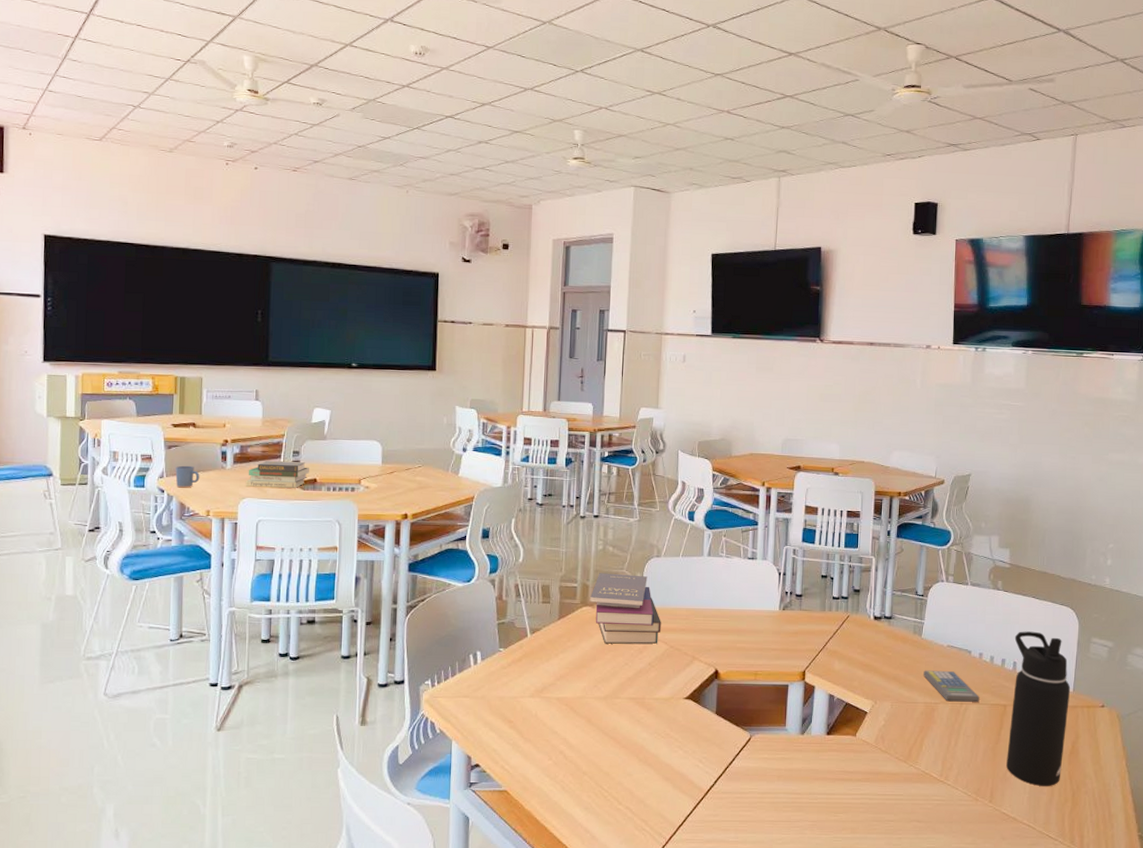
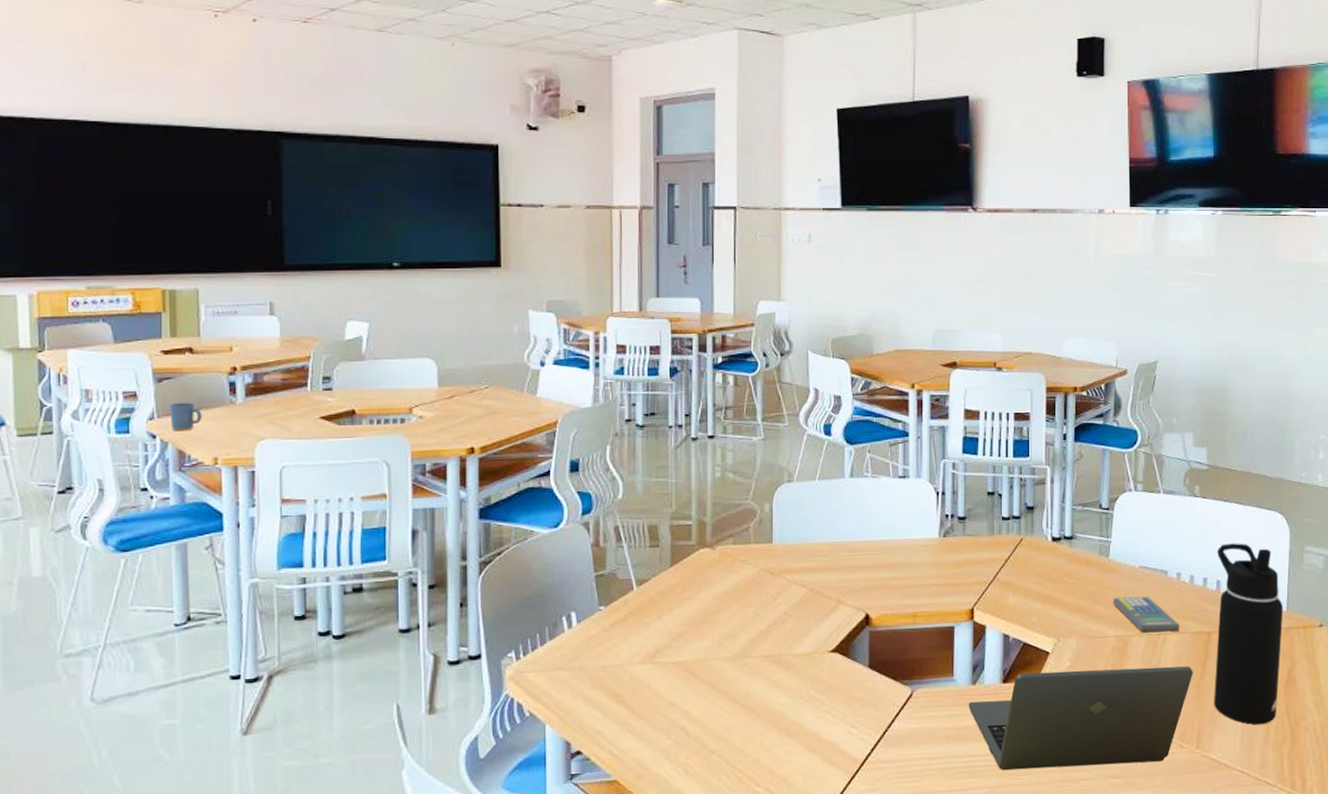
books: present [245,461,309,488] -> none [262,390,345,425]
books: present [590,573,661,644] -> none [709,505,797,592]
laptop: none [797,728,990,811] -> present [968,666,1193,770]

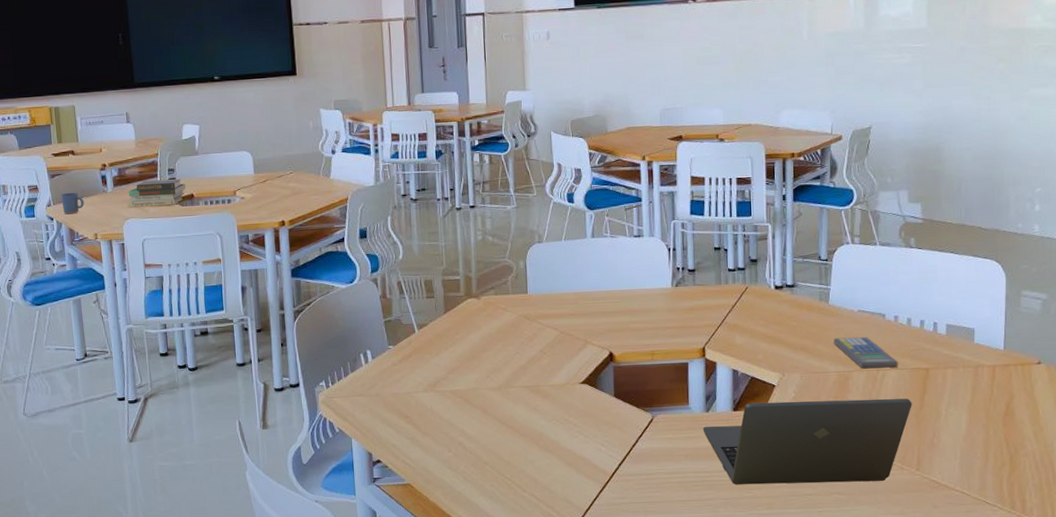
books: none [262,390,345,425] -> present [127,179,186,208]
water bottle: present [1214,543,1284,725] -> none [933,288,1001,452]

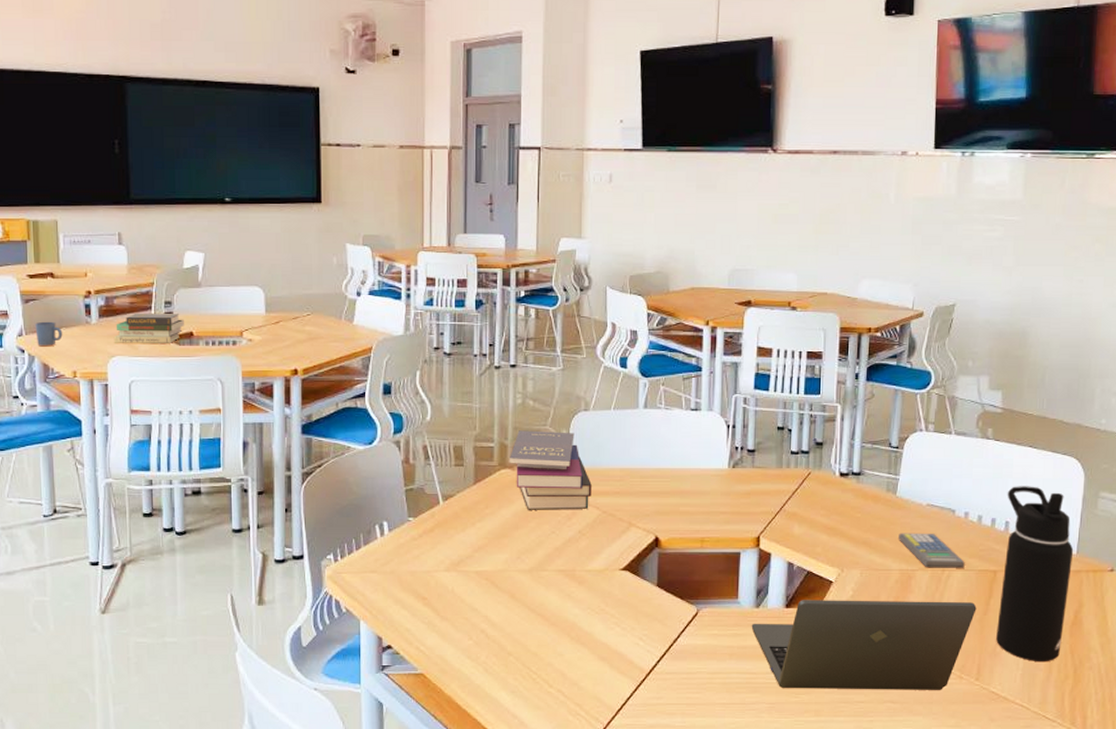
books: none [474,262,550,334] -> present [510,430,592,510]
water bottle: none [933,288,1001,452] -> present [996,486,1074,662]

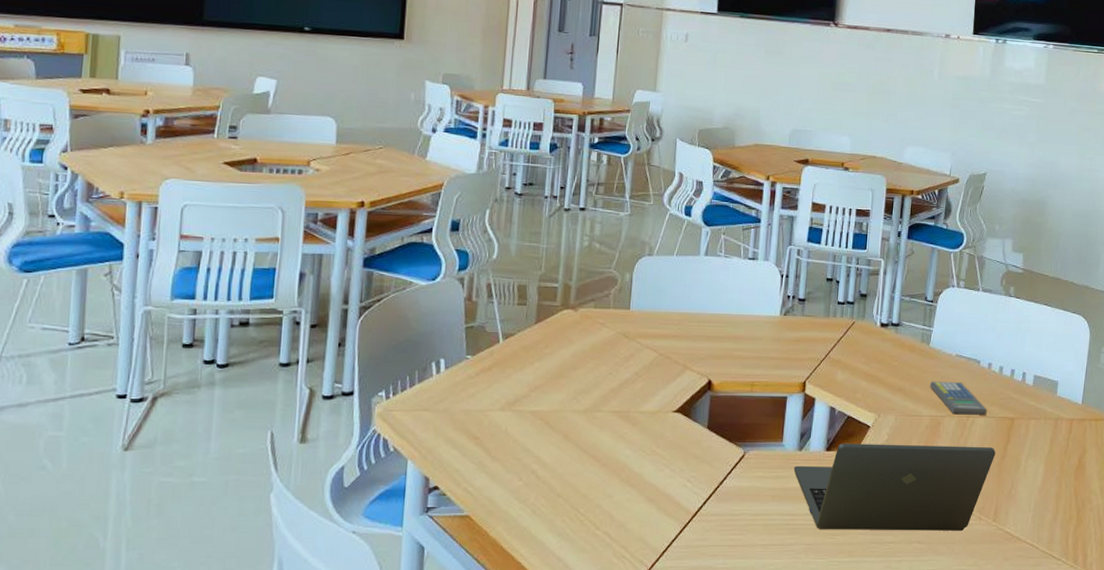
mug: present [35,321,63,347] -> none [82,138,113,165]
books: present [113,314,184,343] -> none [169,136,248,169]
books: present [510,430,592,510] -> none [572,272,651,352]
water bottle: present [996,486,1074,662] -> none [1012,340,1080,504]

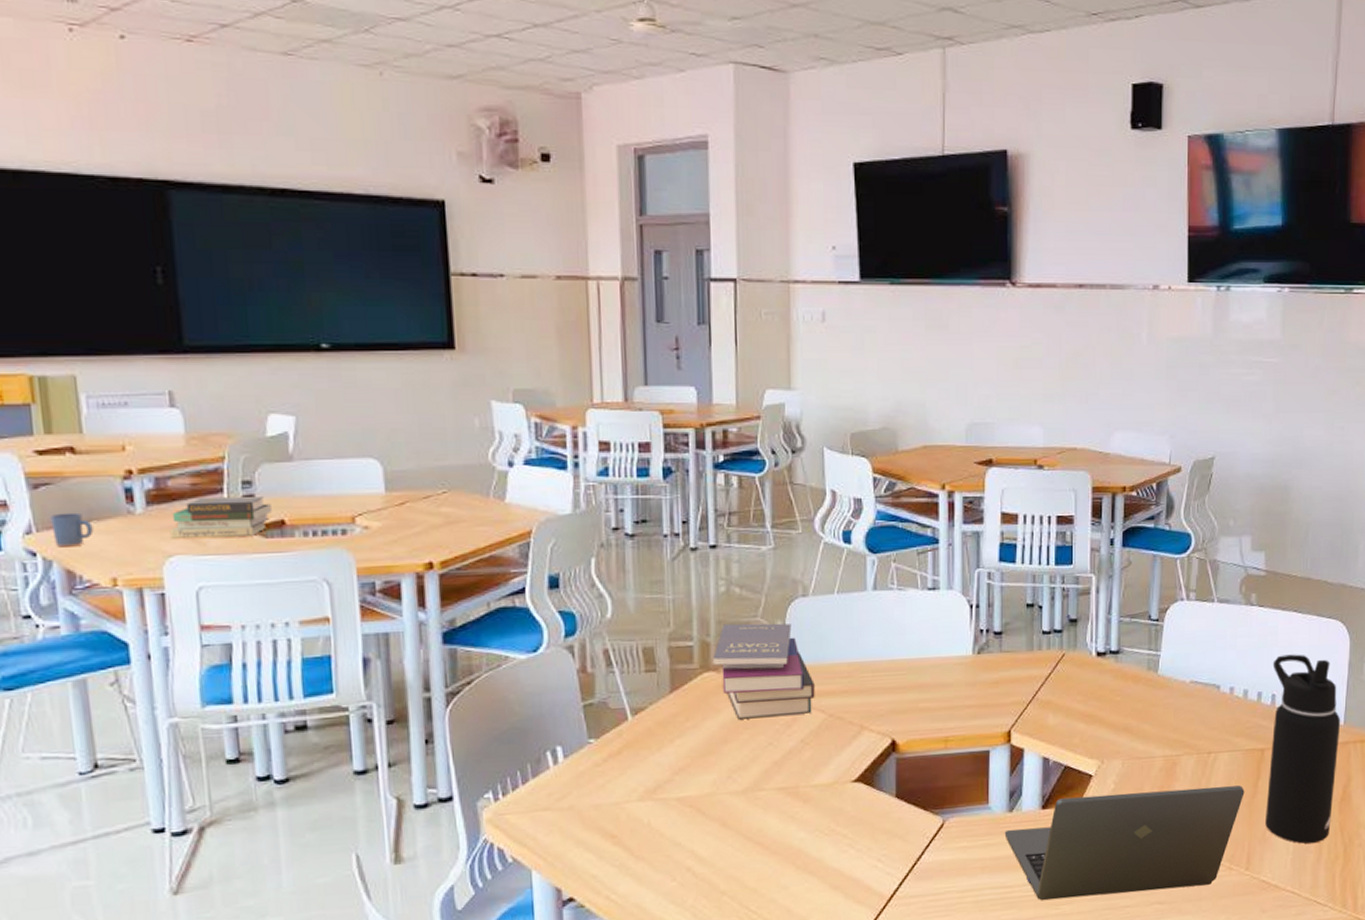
mug: none [82,138,113,165] -> present [50,512,94,548]
books: none [169,136,248,169] -> present [169,497,272,539]
books: none [572,272,651,352] -> present [713,623,815,720]
calculator: present [930,381,987,415] -> none [1161,713,1231,752]
water bottle: none [1012,340,1080,504] -> present [1265,654,1341,844]

